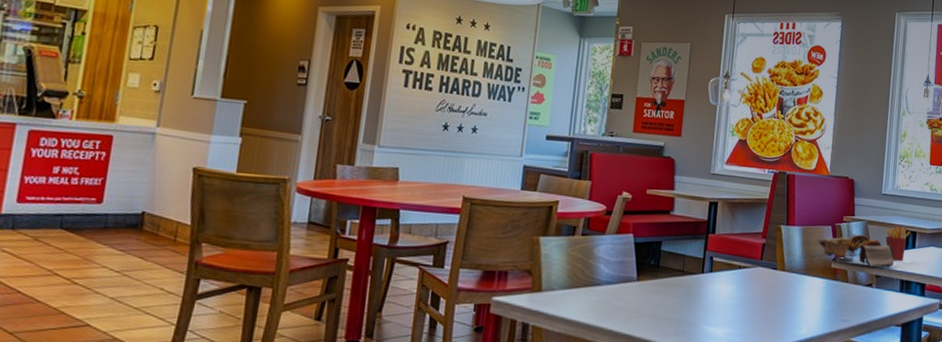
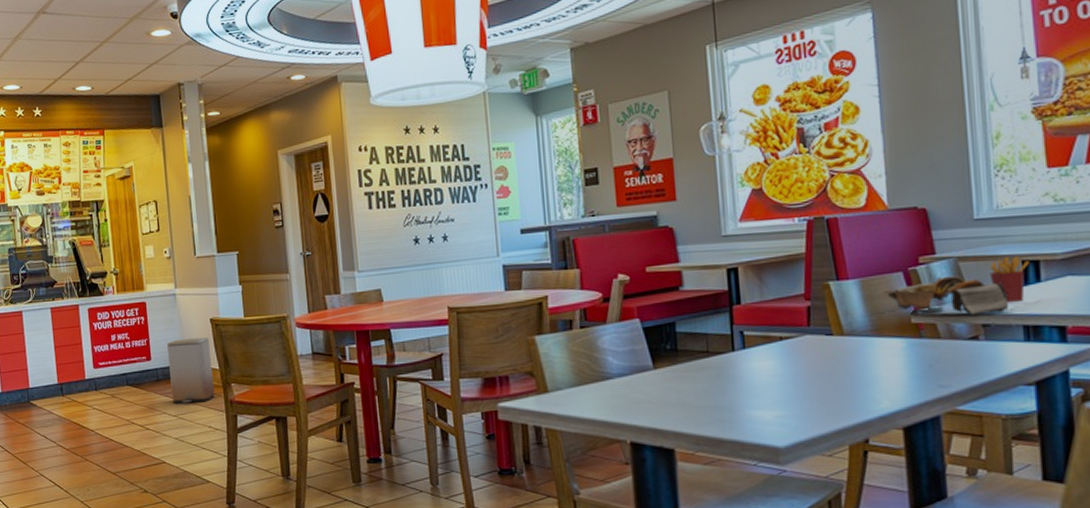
pedal bin: none [119,184,187,260] -> present [166,337,215,404]

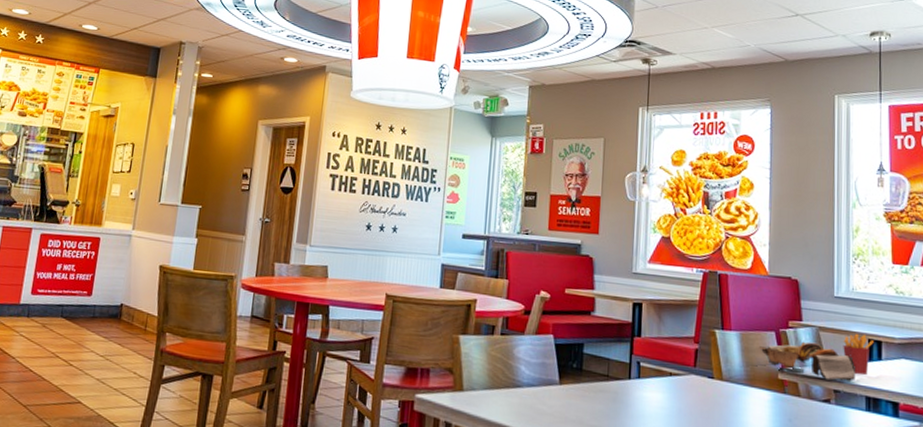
pedal bin: present [166,337,215,404] -> none [103,279,155,347]

